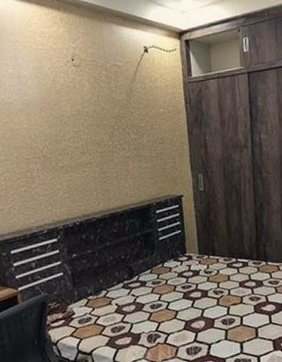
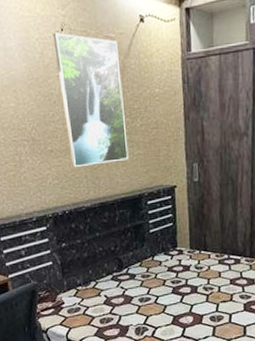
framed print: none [64,62,137,181] -> present [53,32,129,167]

